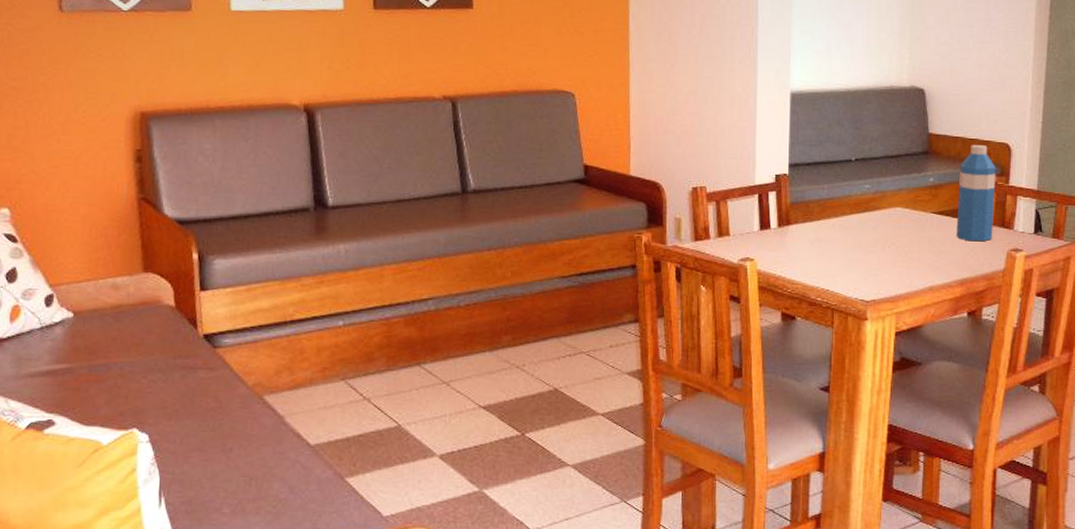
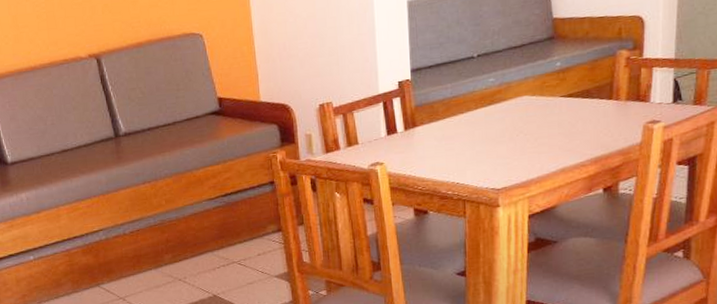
water bottle: present [956,145,996,242] -> none [587,21,629,120]

